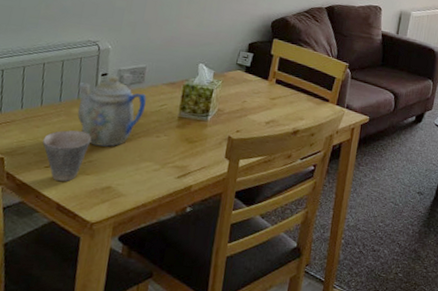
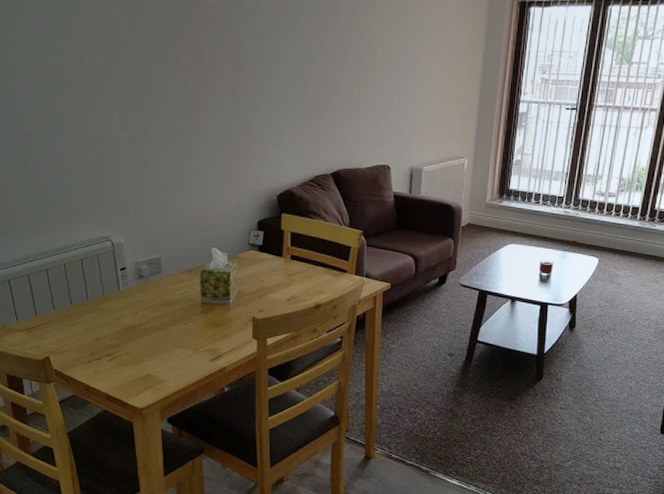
cup: present [42,130,92,182] -> none [80,326,124,374]
teapot: present [77,75,146,147] -> none [102,268,167,338]

